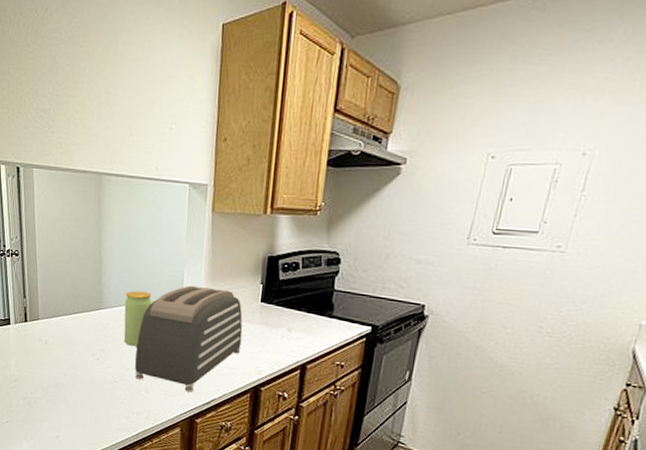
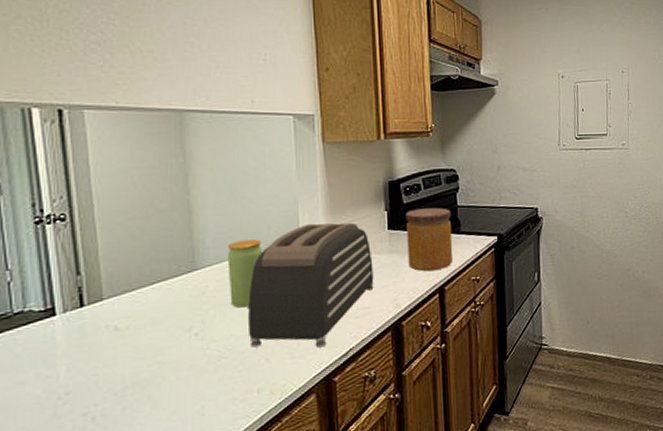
jar: none [275,286,326,349] -> present [406,208,453,271]

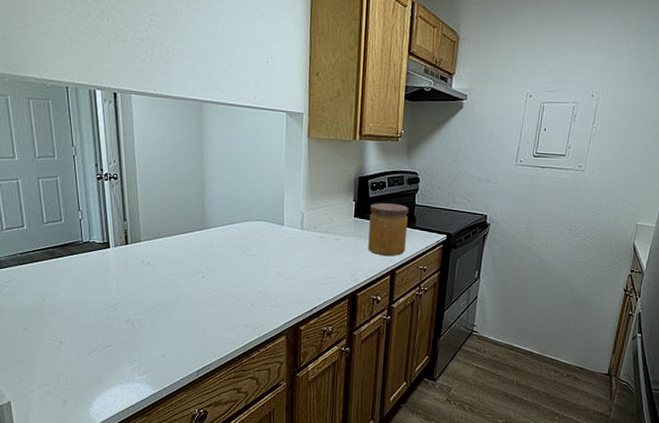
jar: present [227,239,263,308] -> none [228,210,255,263]
toaster: present [247,222,374,348] -> none [240,204,339,302]

